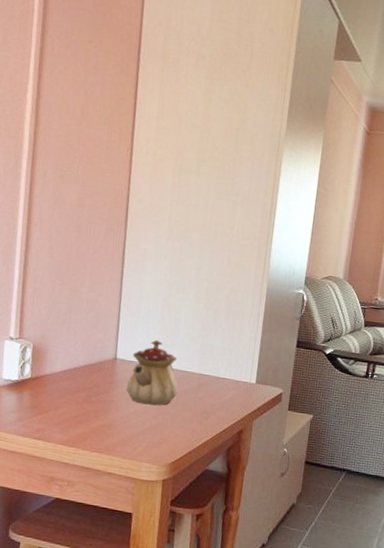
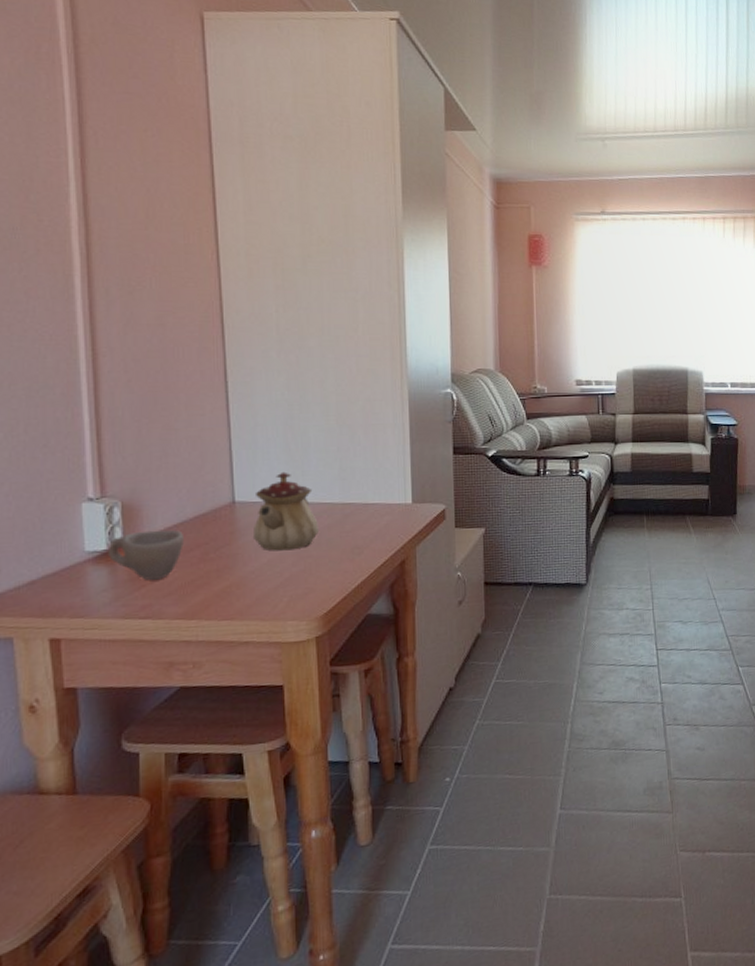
cup: none [18,370,75,411] -> present [107,530,185,580]

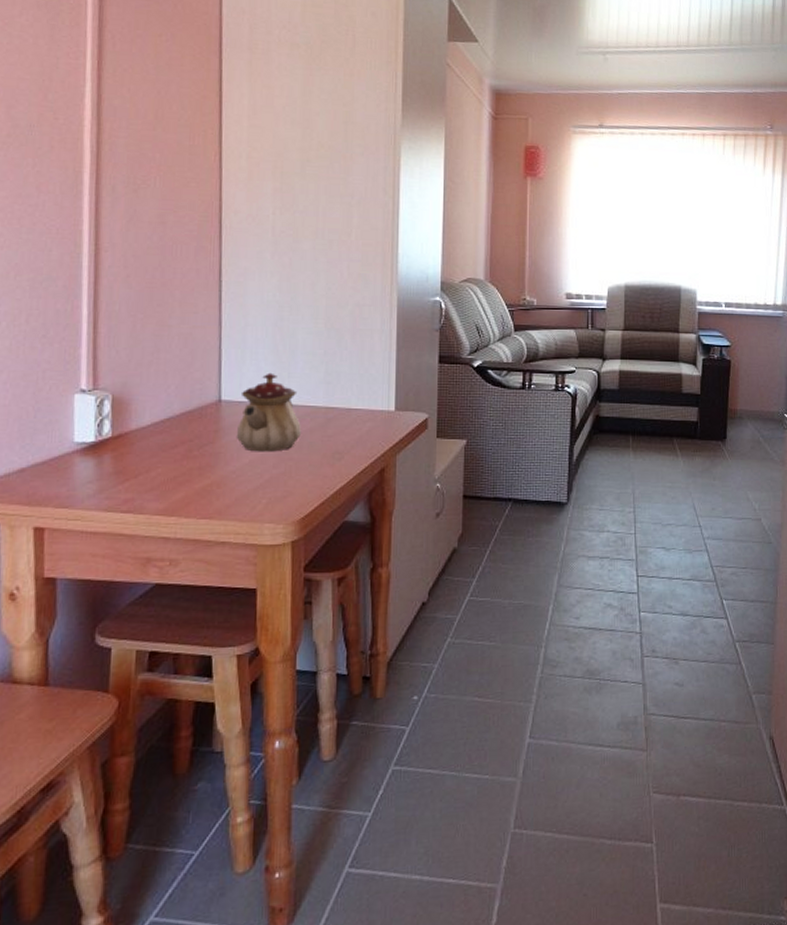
cup: present [107,530,185,580] -> none [95,425,171,474]

